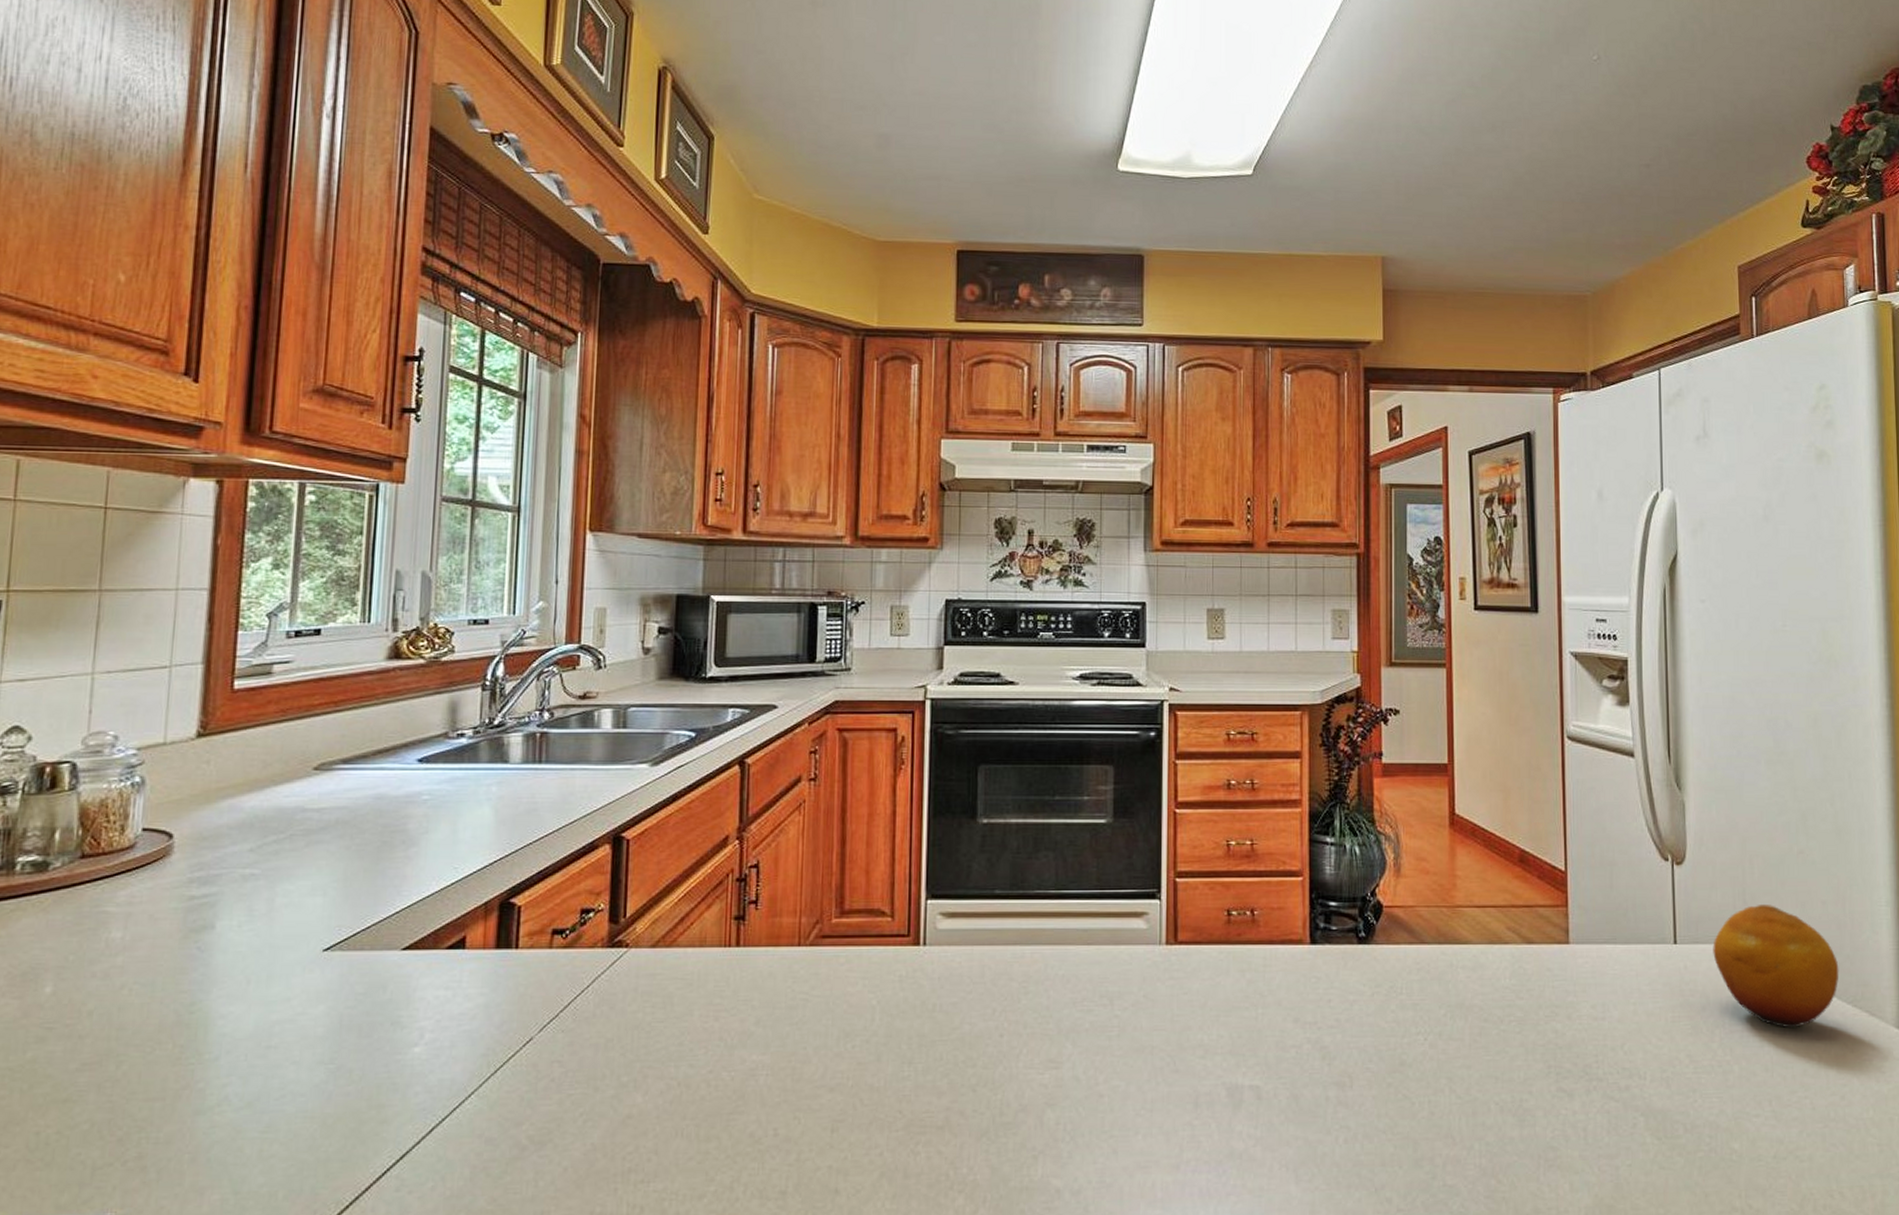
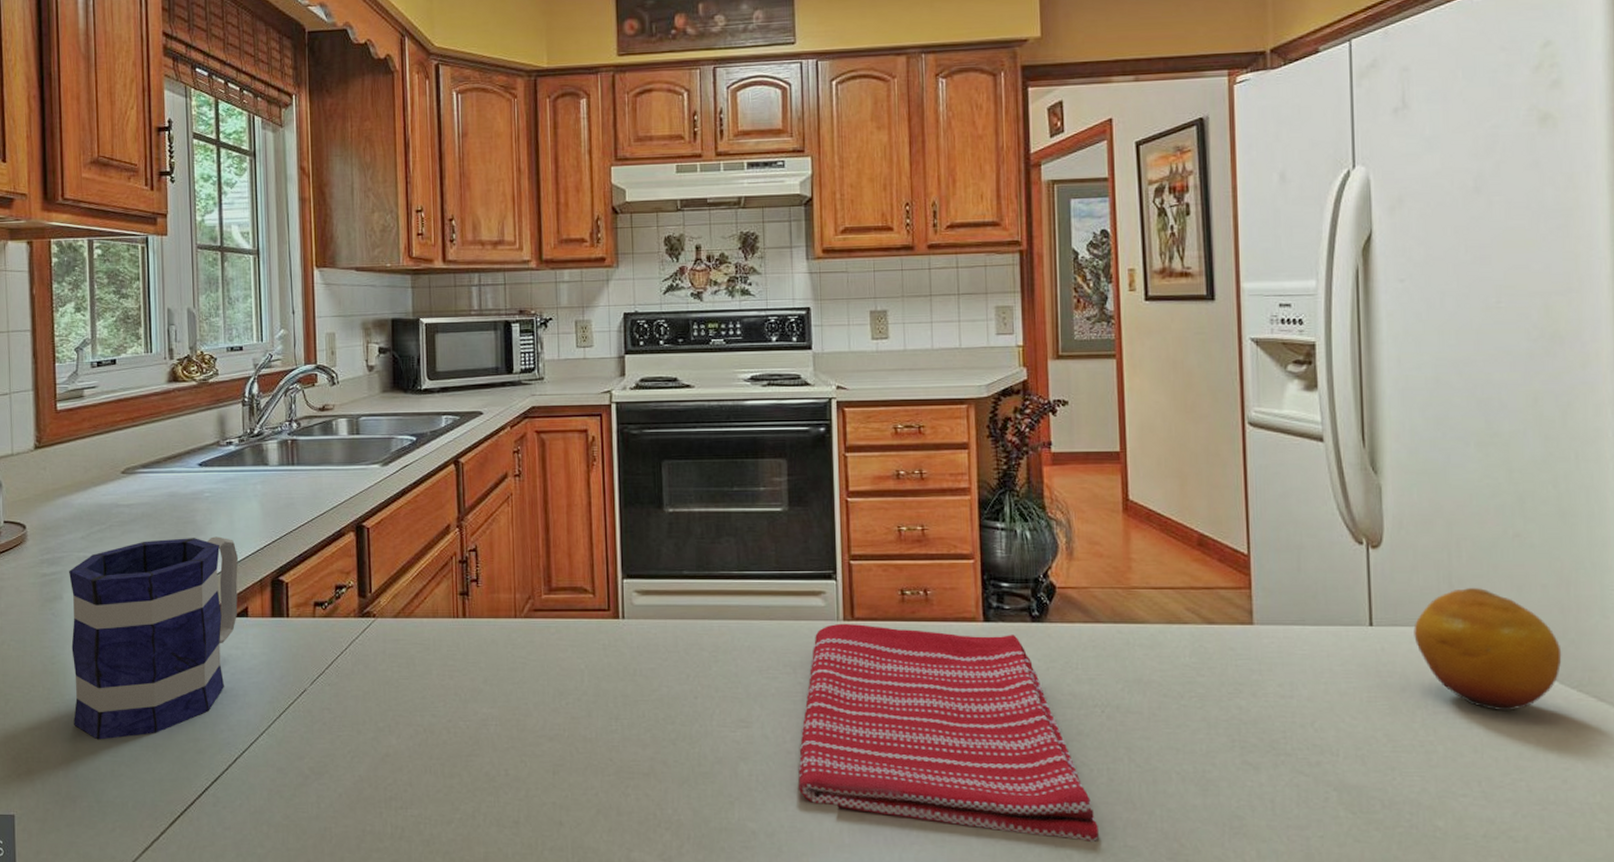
mug: none [212,849,459,1111] -> present [69,536,238,740]
dish towel: none [1110,947,1418,1182] -> present [798,623,1099,842]

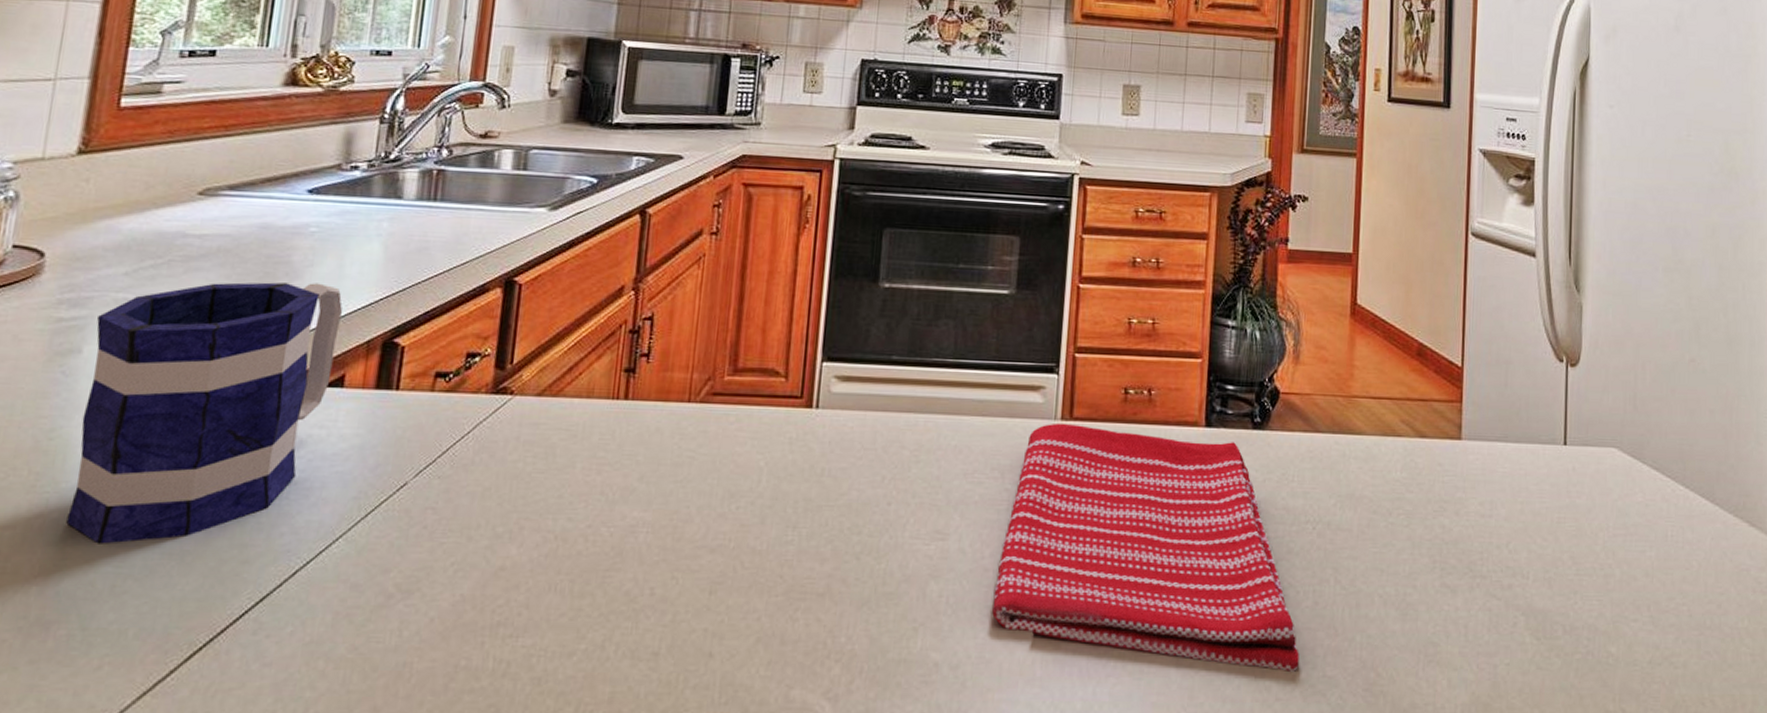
fruit: present [1414,588,1562,712] -> none [1601,410,1723,535]

